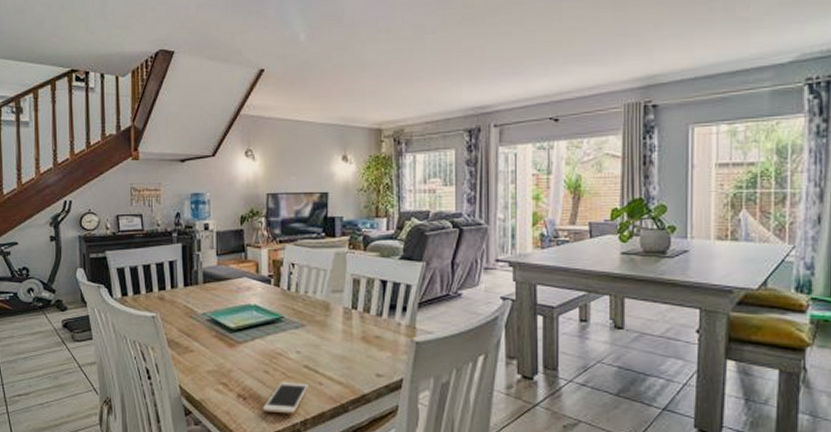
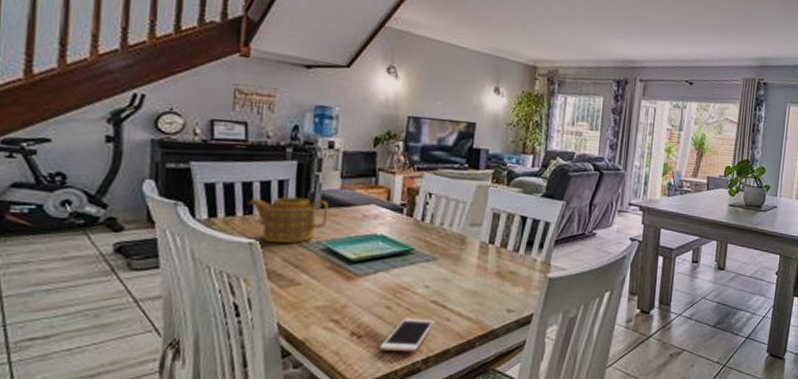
teapot: none [149,274,209,316] -> present [248,196,329,244]

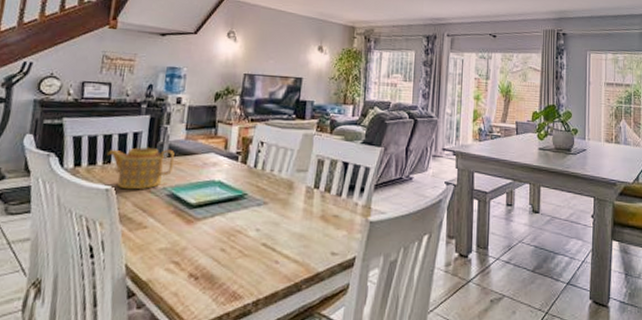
cell phone: present [379,318,435,352] -> none [213,261,265,295]

